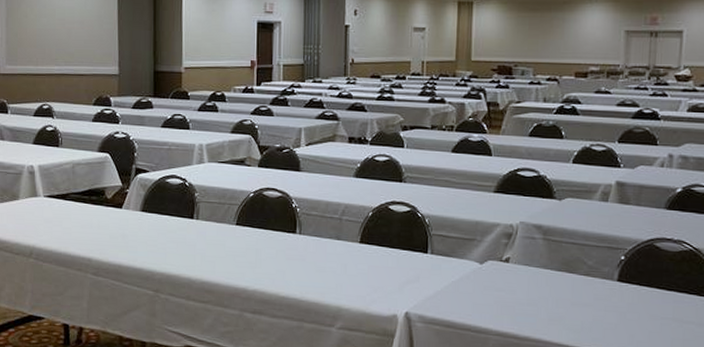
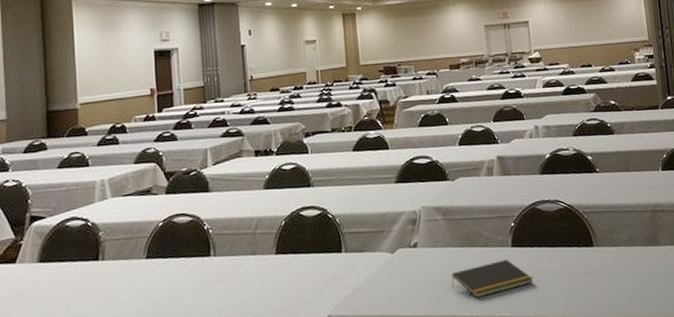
notepad: none [541,293,638,327] -> present [451,259,534,298]

